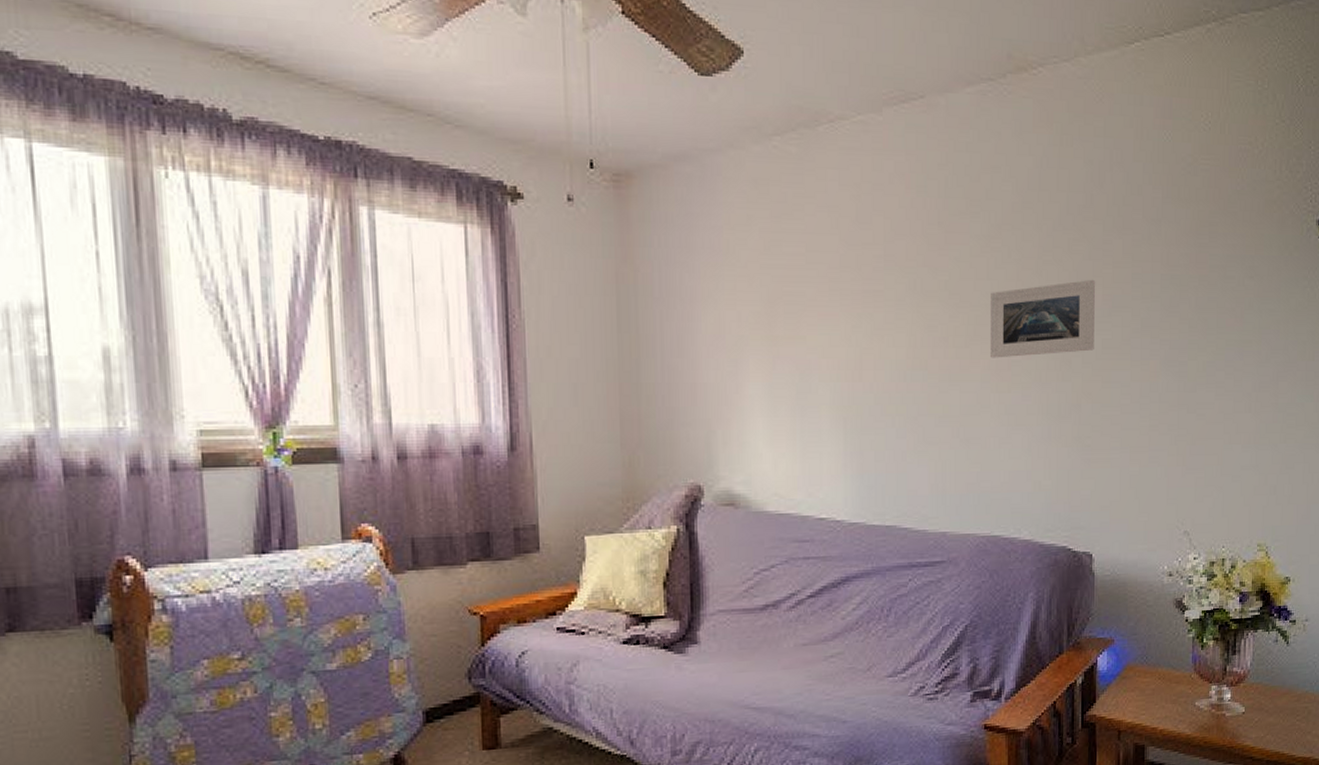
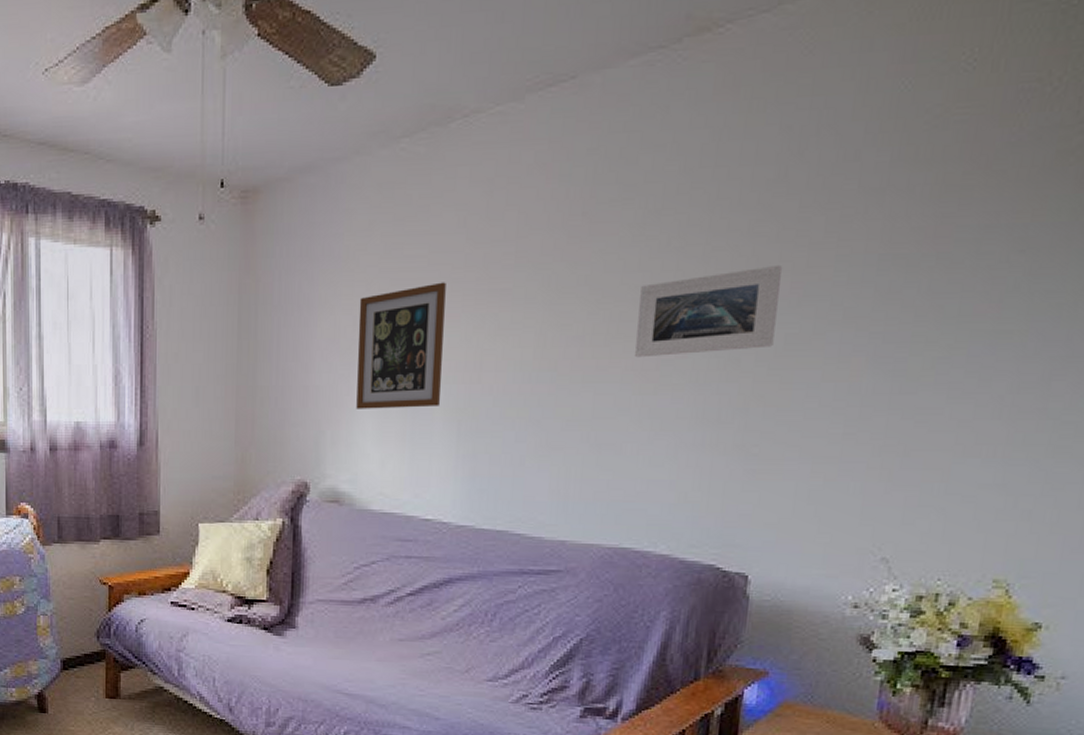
wall art: none [742,281,827,408] -> present [356,282,446,409]

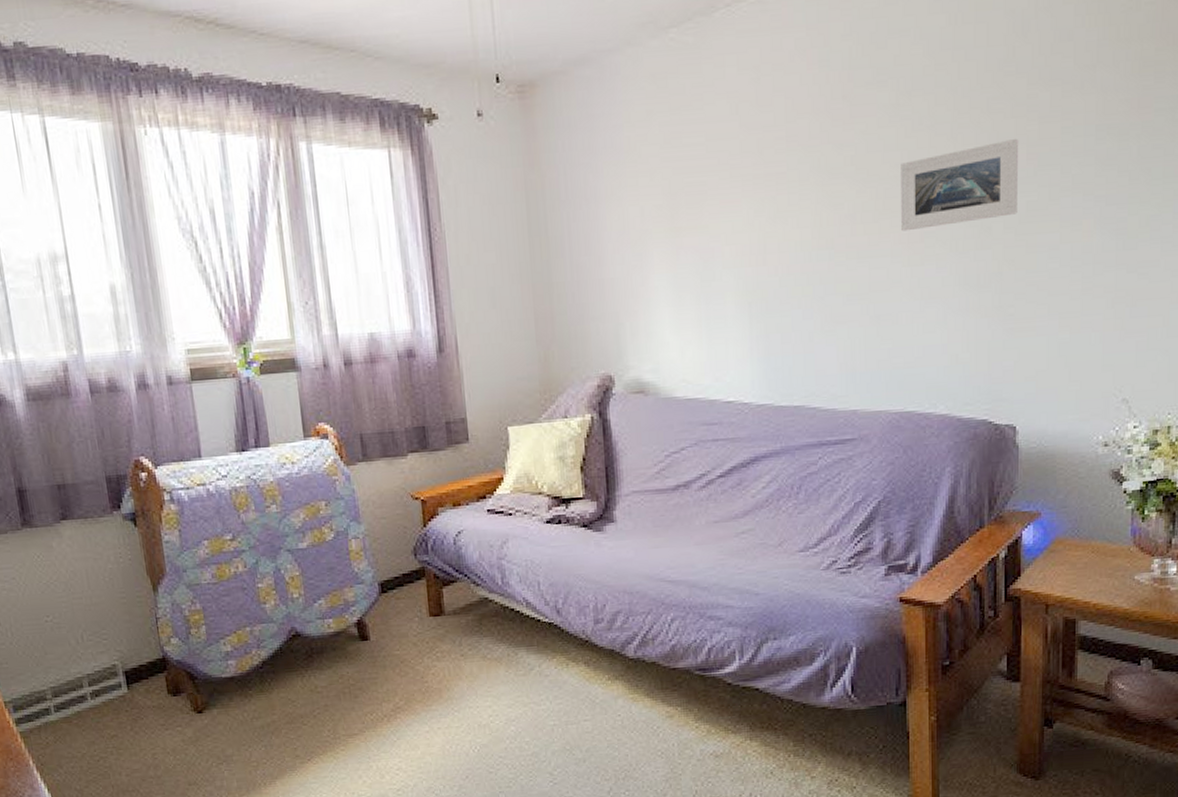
wall art: present [356,282,446,409] -> none [645,168,731,299]

